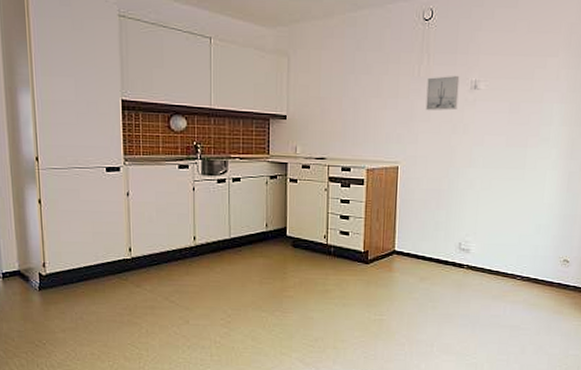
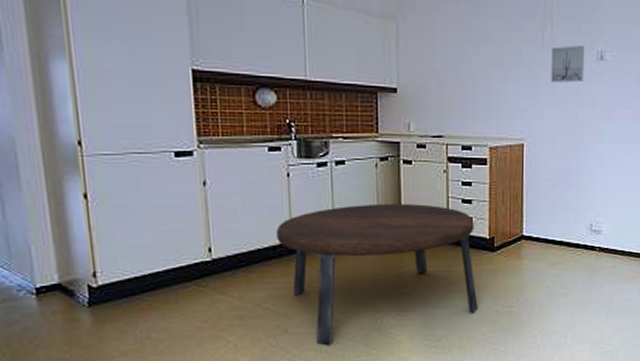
dining table: none [183,216,352,338] -> present [277,203,478,346]

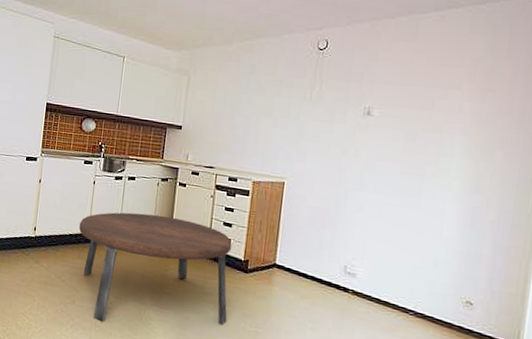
wall art: present [551,45,585,83] -> none [315,101,353,134]

